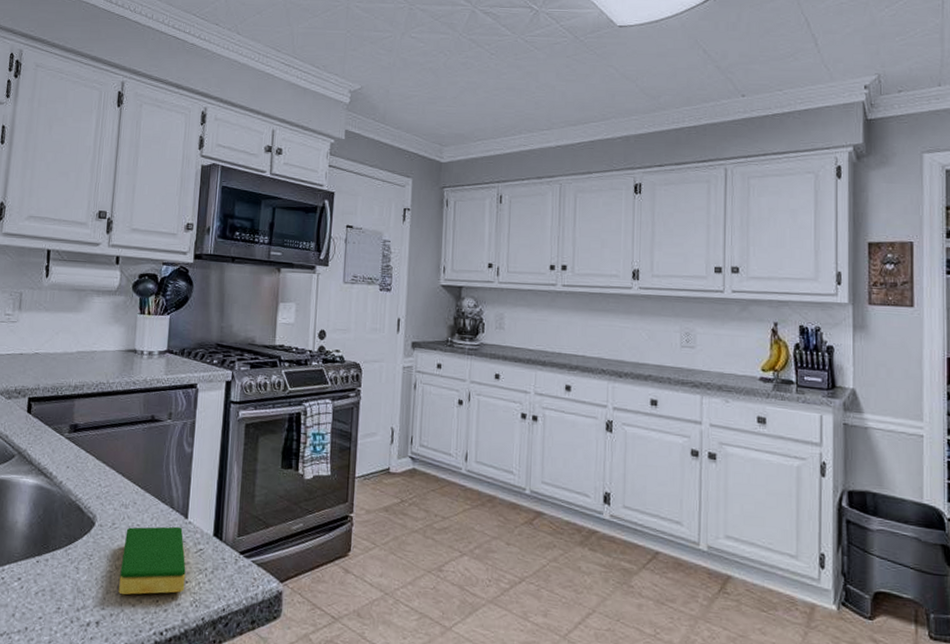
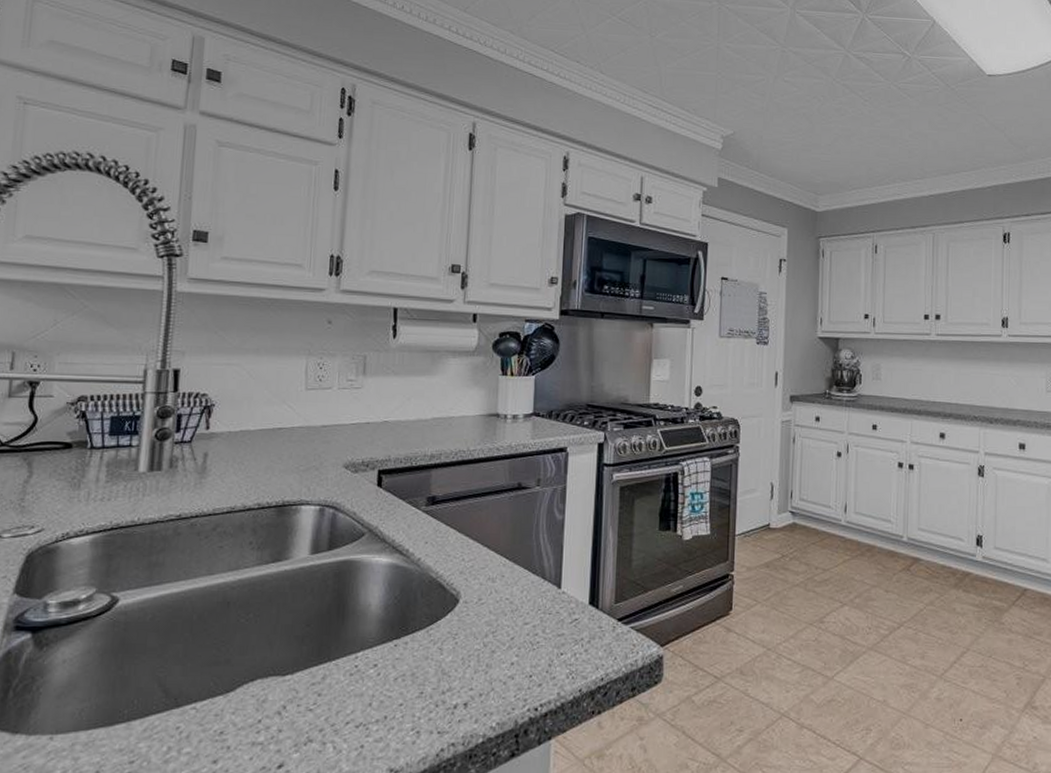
dish sponge: present [118,526,186,595] -> none [488,597,561,673]

